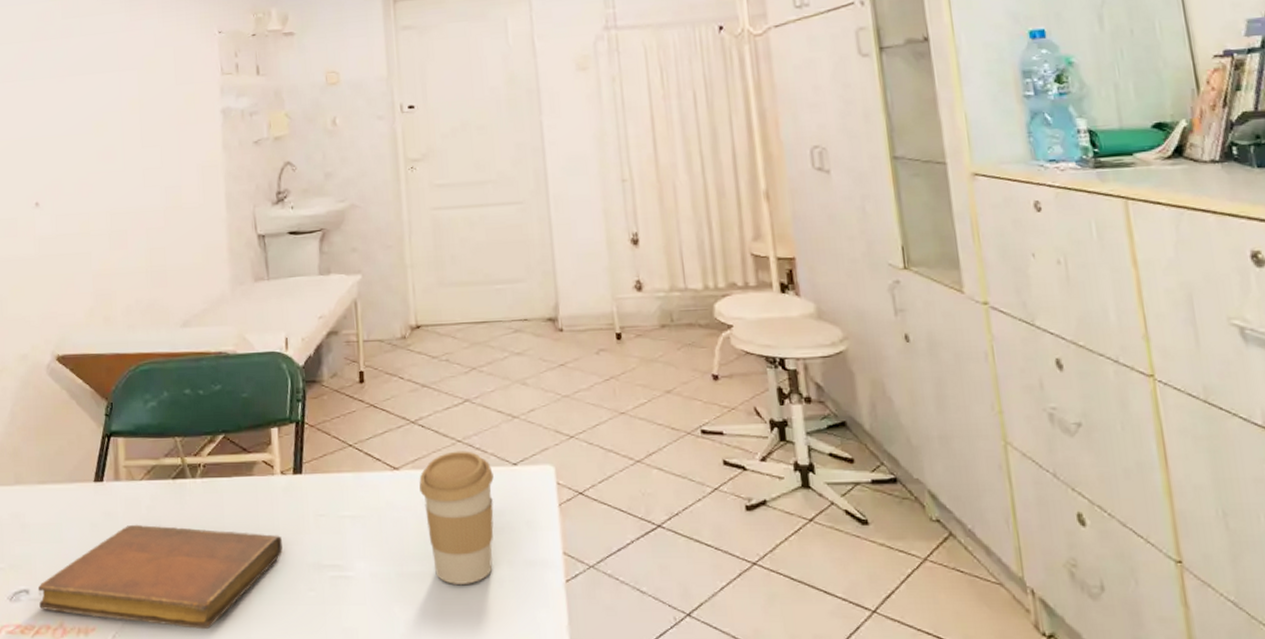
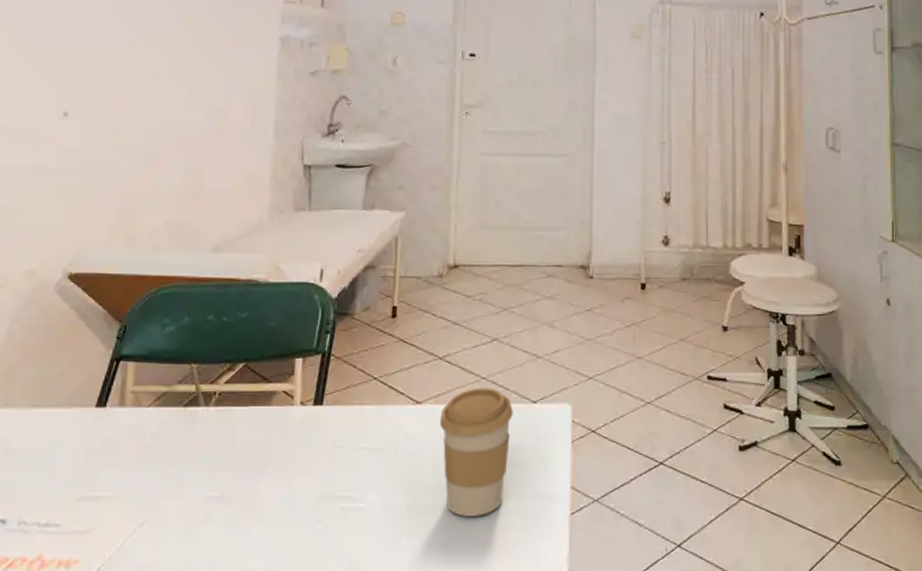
notebook: present [38,524,283,630] -> none [16,452,294,562]

